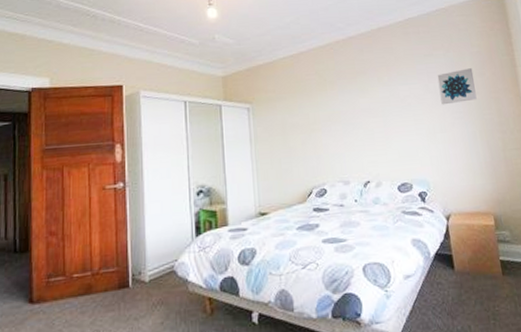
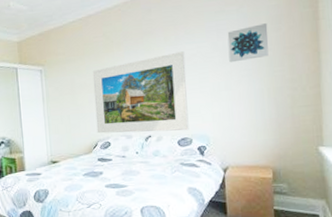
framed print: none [305,92,409,180] -> present [92,51,189,134]

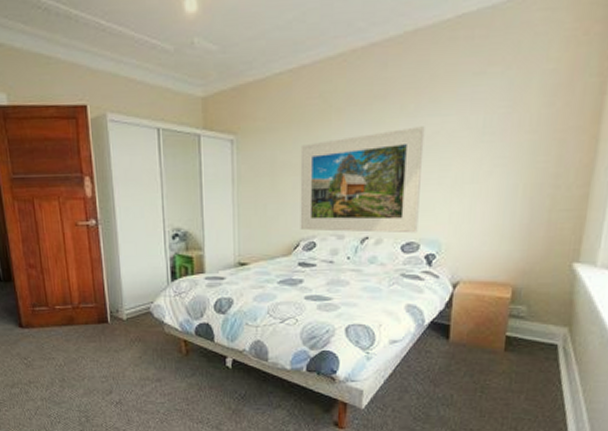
wall art: present [227,23,269,63] -> none [481,95,539,147]

